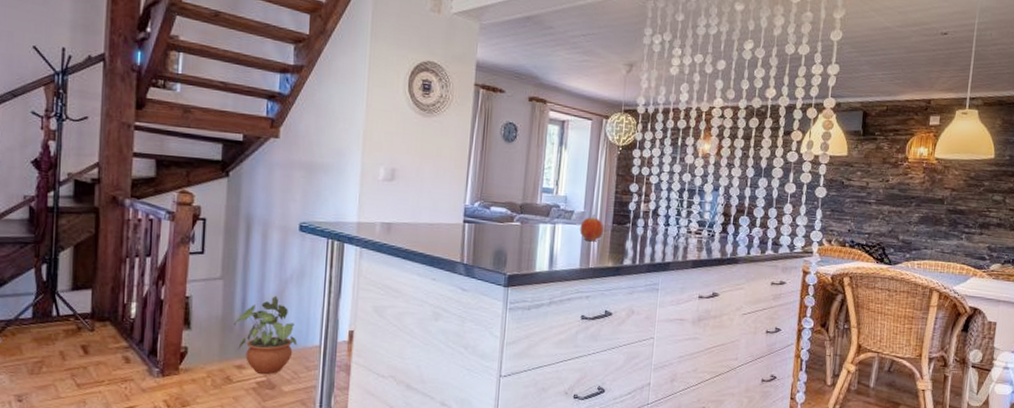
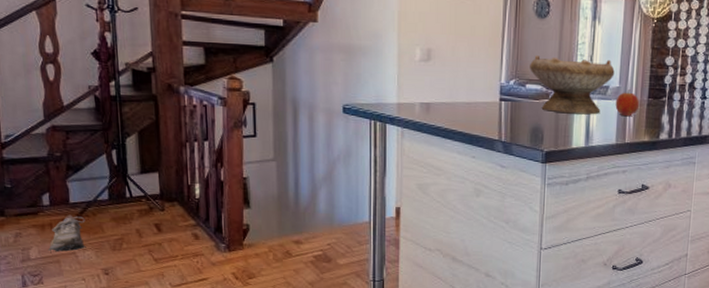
potted plant: present [233,295,298,374] -> none [289,175,349,248]
bowl: none [495,179,580,239] -> present [530,56,615,115]

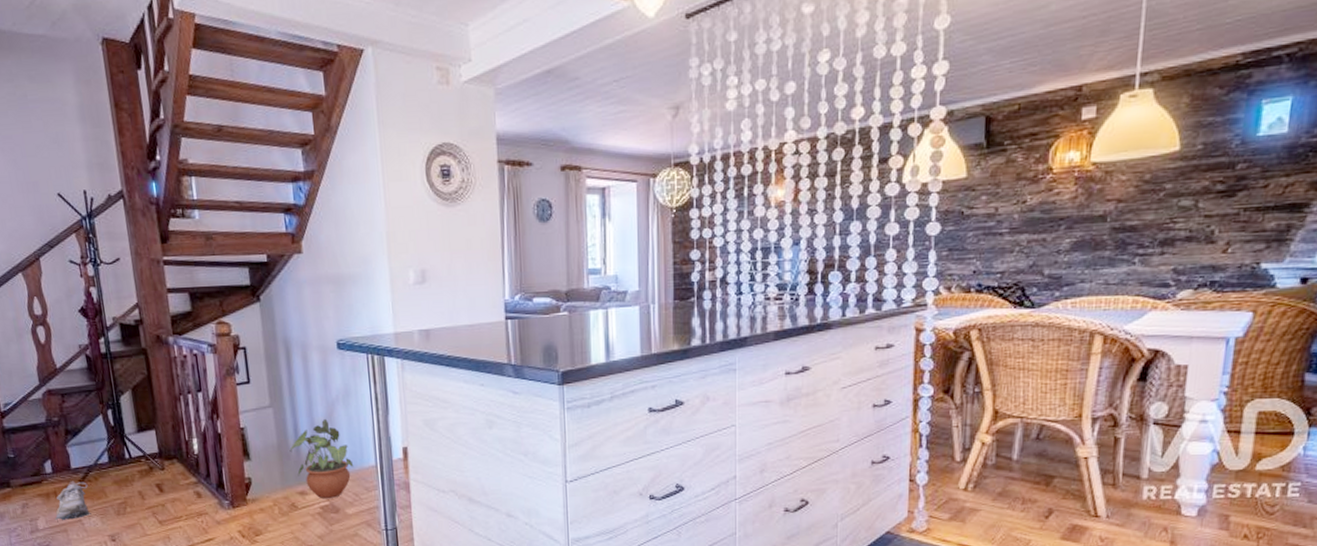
potted plant: none [289,175,349,248] -> present [289,418,354,498]
bowl: present [530,56,615,115] -> none [535,260,632,327]
fruit: present [615,89,640,117] -> none [636,292,665,324]

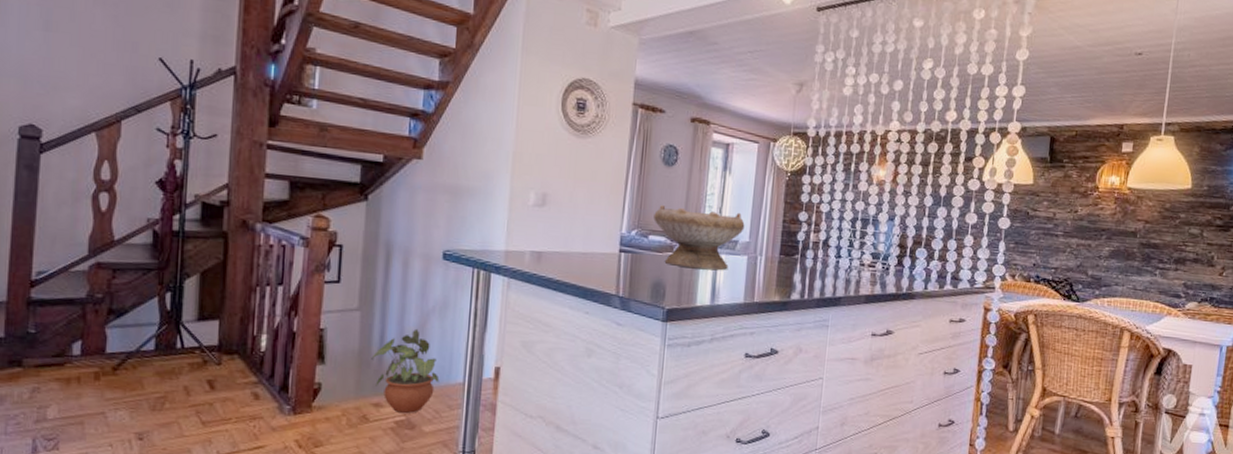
shoe: present [54,481,92,521] -> none [70,366,123,412]
bowl: none [535,260,632,327] -> present [654,205,745,271]

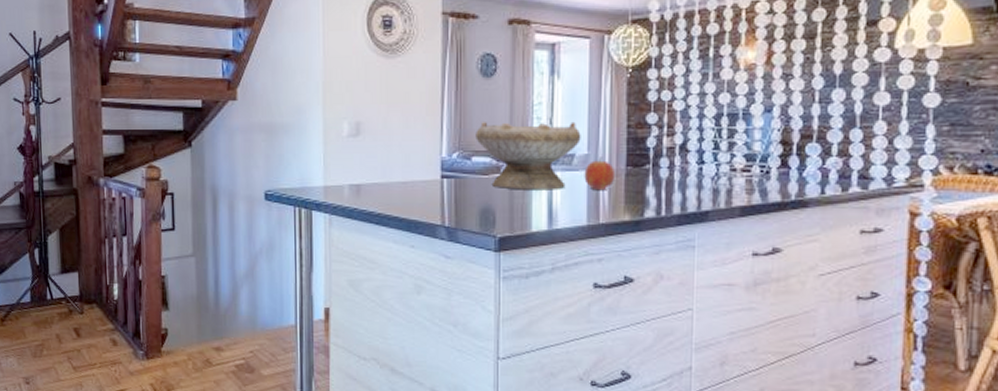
potted plant: present [371,328,440,413] -> none [208,271,273,357]
fruit: none [744,245,771,274] -> present [584,157,616,191]

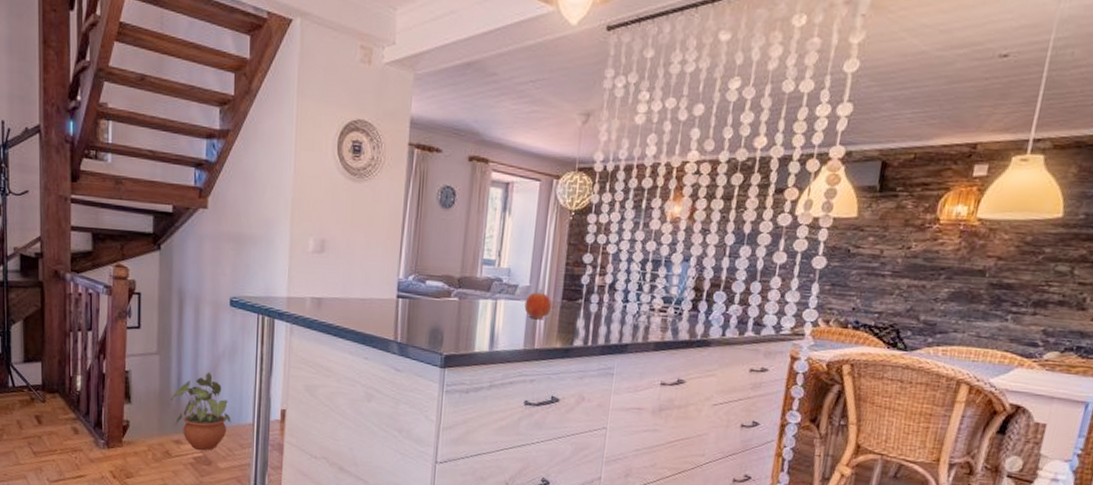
potted plant: none [208,271,273,357] -> present [170,372,231,450]
bowl: present [476,121,581,190] -> none [431,249,525,316]

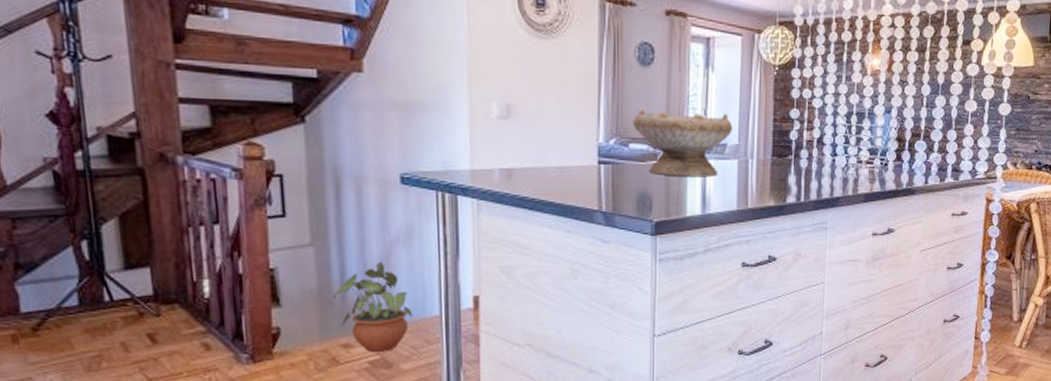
bowl: none [431,249,525,316] -> present [633,110,733,178]
fruit: present [524,289,552,320] -> none [735,147,763,179]

